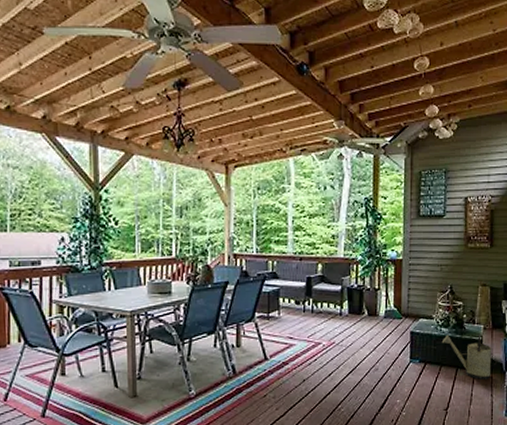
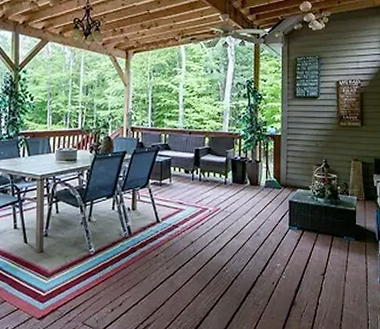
watering can: present [441,333,497,380] -> none [318,204,370,247]

